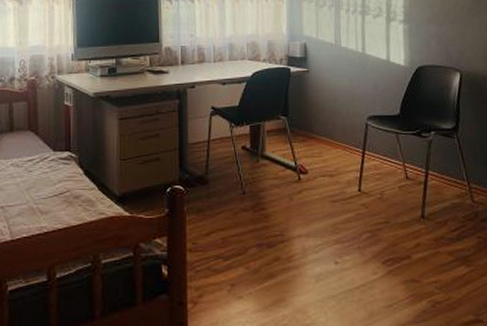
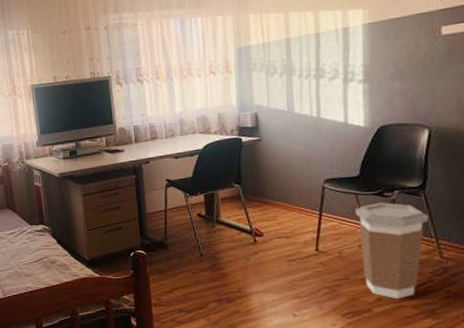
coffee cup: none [395,143,461,245] -> present [354,202,429,299]

